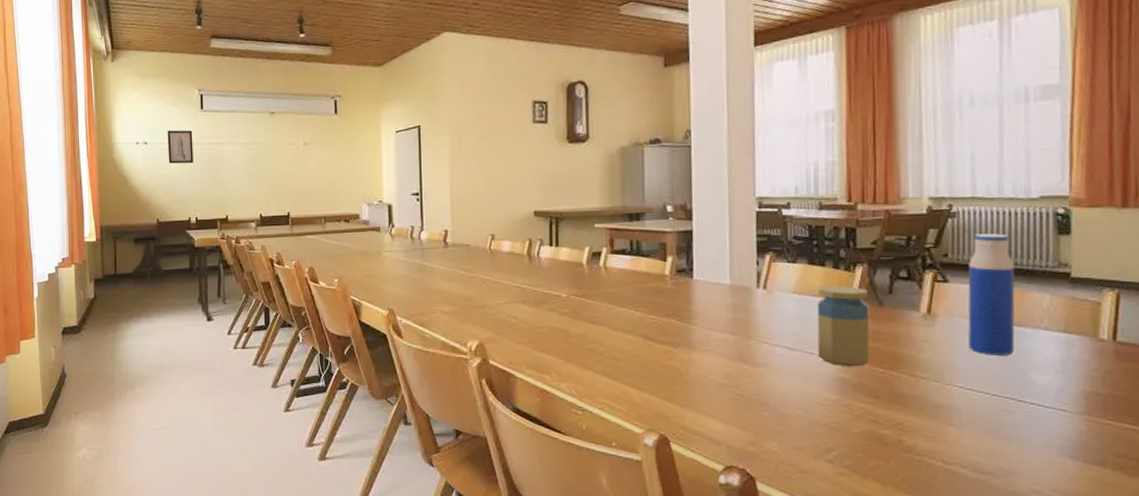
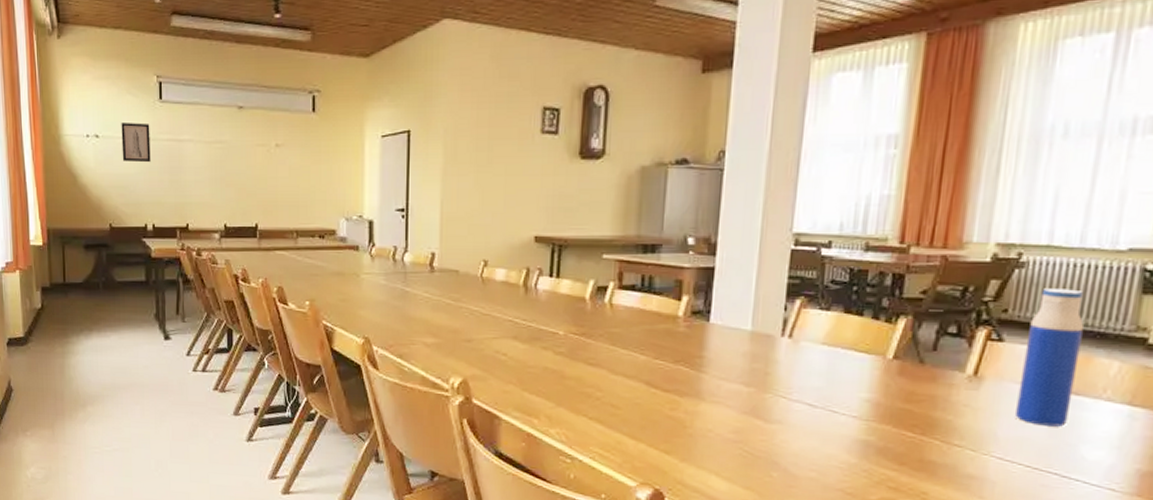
jar: present [817,285,870,367] -> none [842,338,909,430]

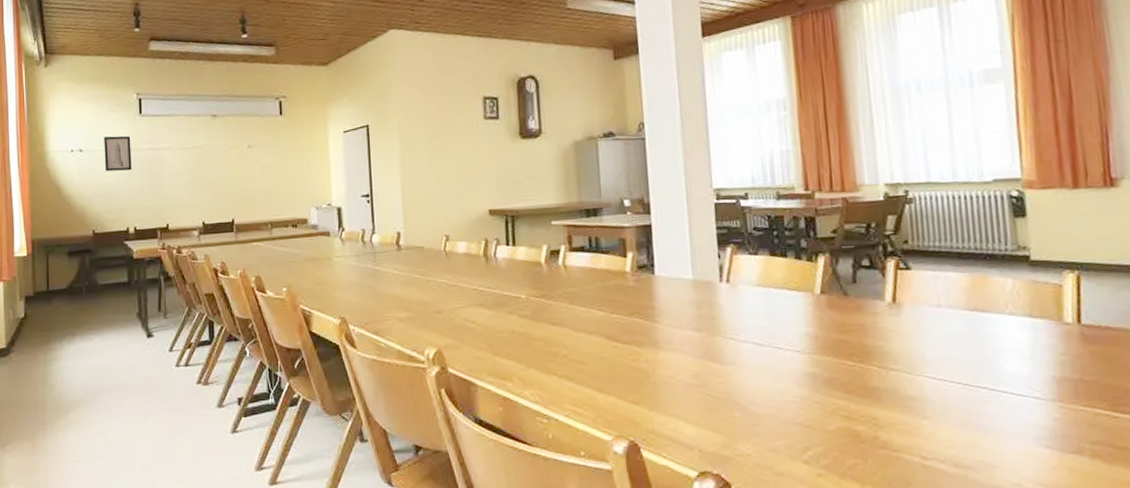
water bottle: present [1016,288,1084,427] -> none [929,218,982,344]

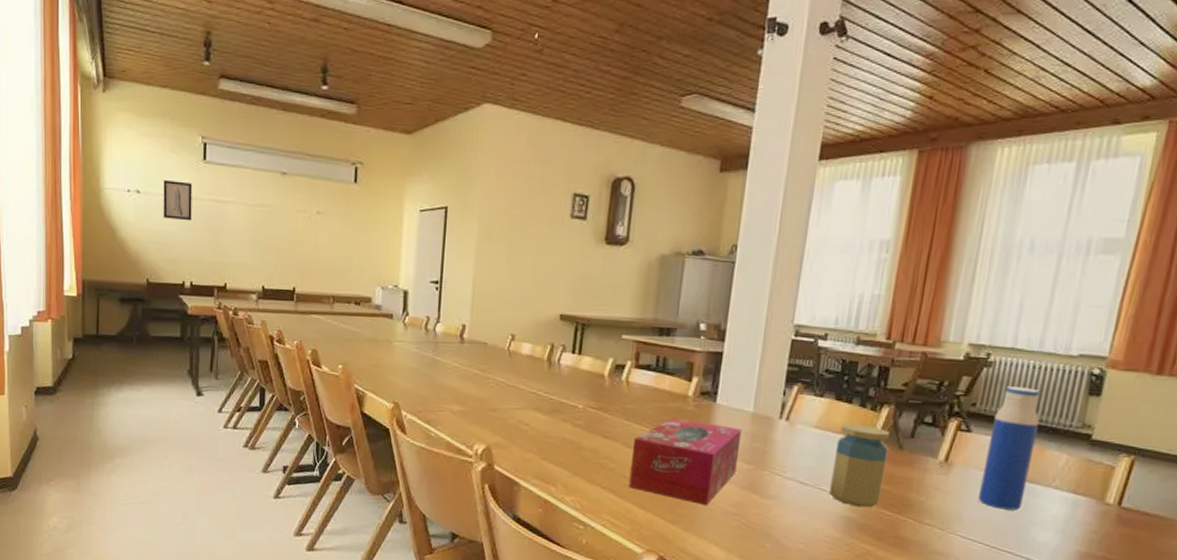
tissue box: none [581,294,689,381] -> present [628,417,742,505]
jar: none [782,276,839,361] -> present [829,423,890,508]
water bottle: none [929,218,982,344] -> present [978,386,1040,511]

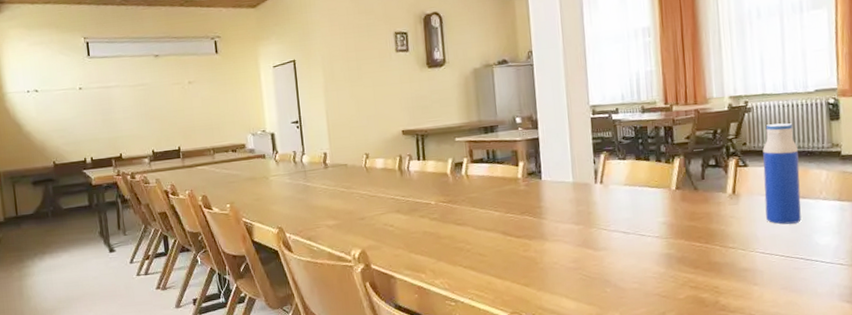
wall art: present [163,180,193,221] -> none [56,76,85,109]
tissue box: present [628,417,742,505] -> none [482,197,570,266]
jar: present [829,423,890,508] -> none [645,176,689,244]

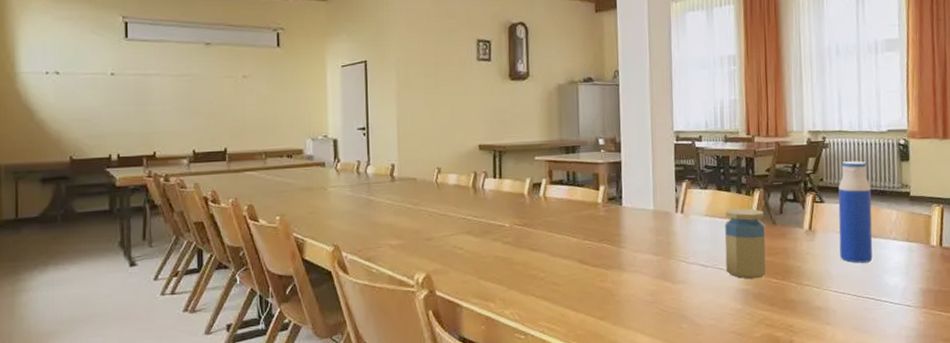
jar: none [645,176,689,244] -> present [725,208,767,279]

